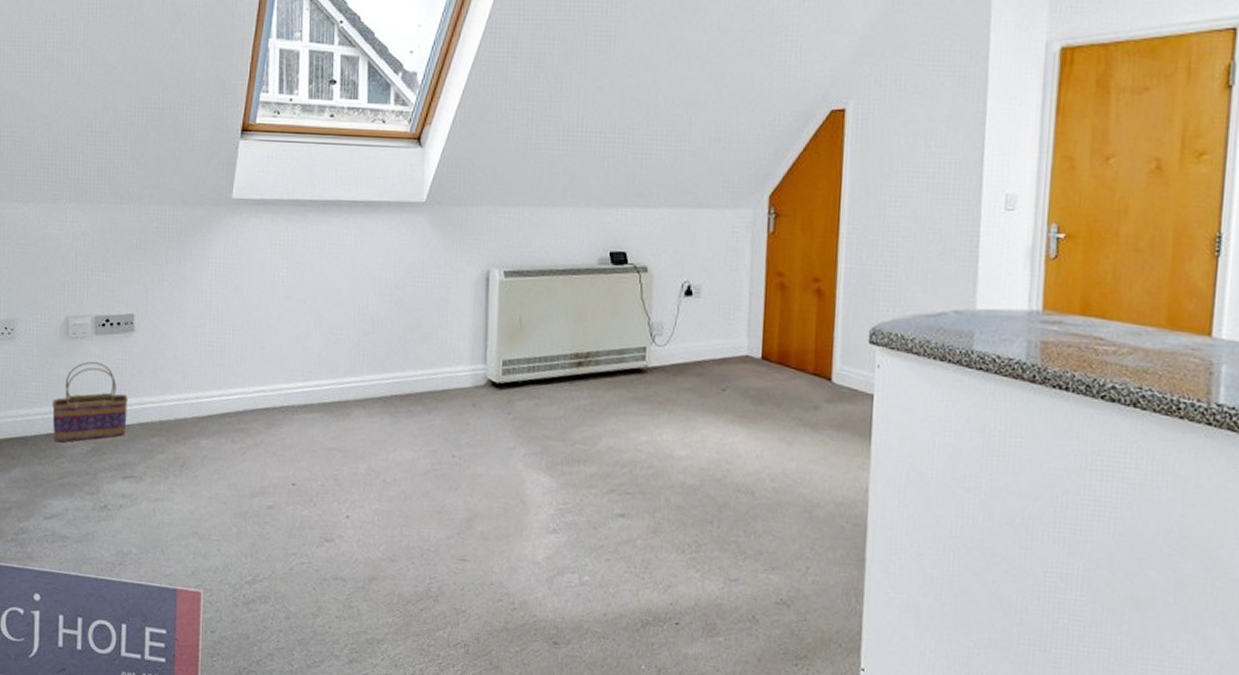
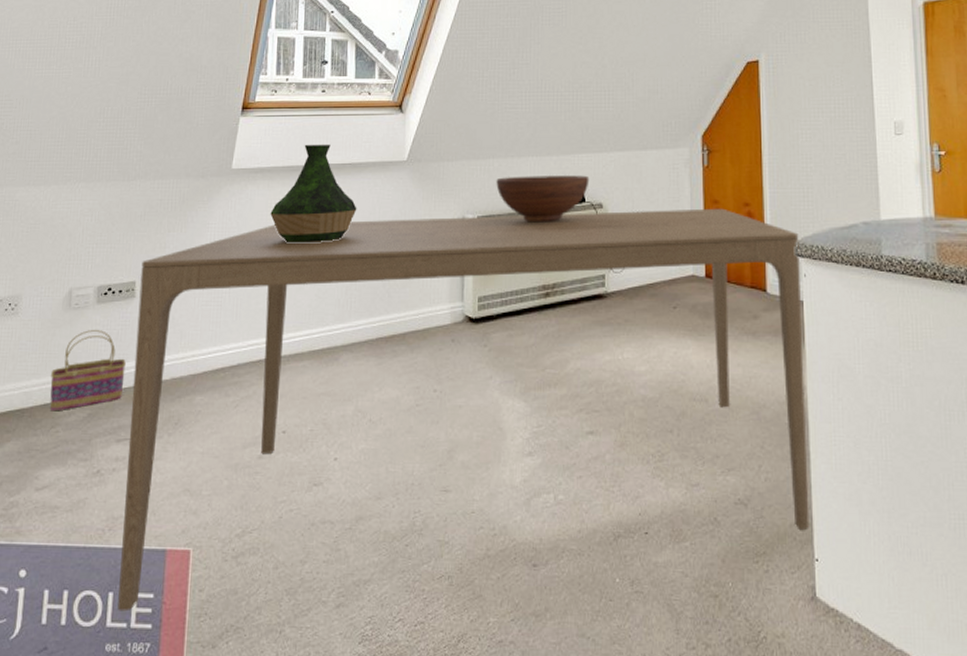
dining table: none [131,263,876,644] -> present [117,208,810,612]
vase: none [275,176,370,287] -> present [270,144,357,243]
fruit bowl: none [526,228,634,284] -> present [496,175,590,223]

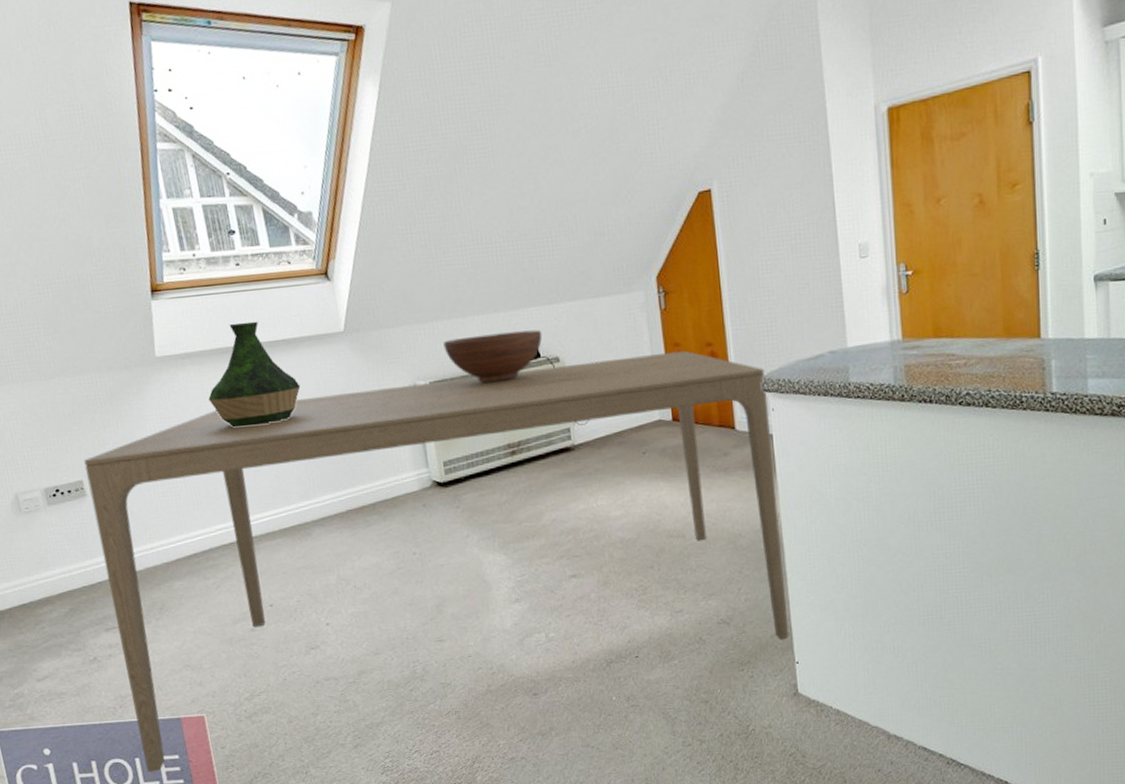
basket: present [50,330,126,412] -> none [20,530,99,610]

